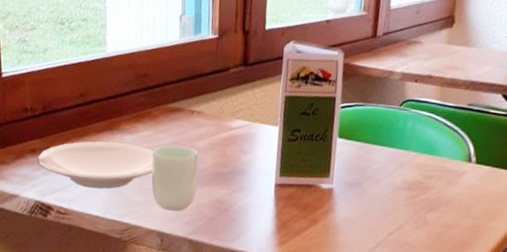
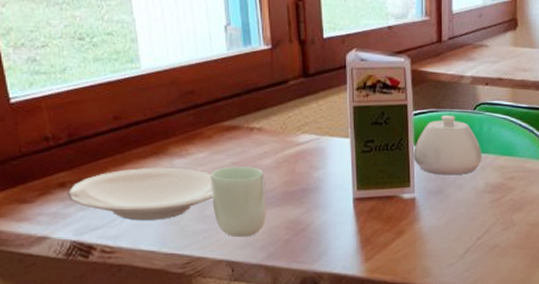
sugar bowl: none [335,109,403,170] -> present [413,115,482,175]

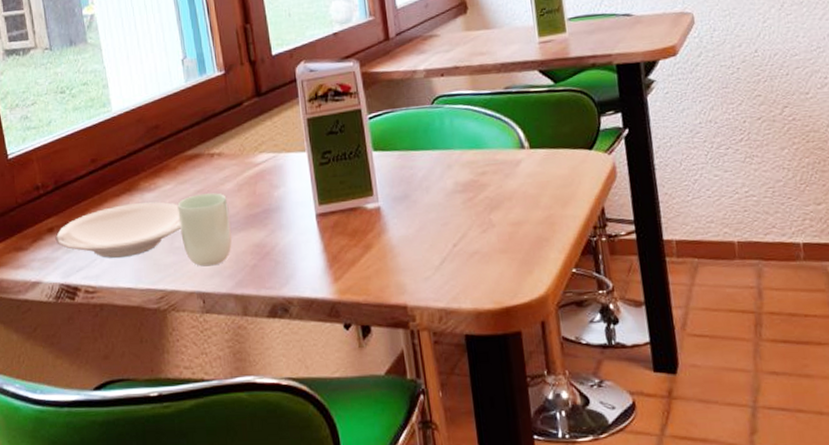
sugar bowl: present [413,115,482,175] -> none [372,113,448,179]

